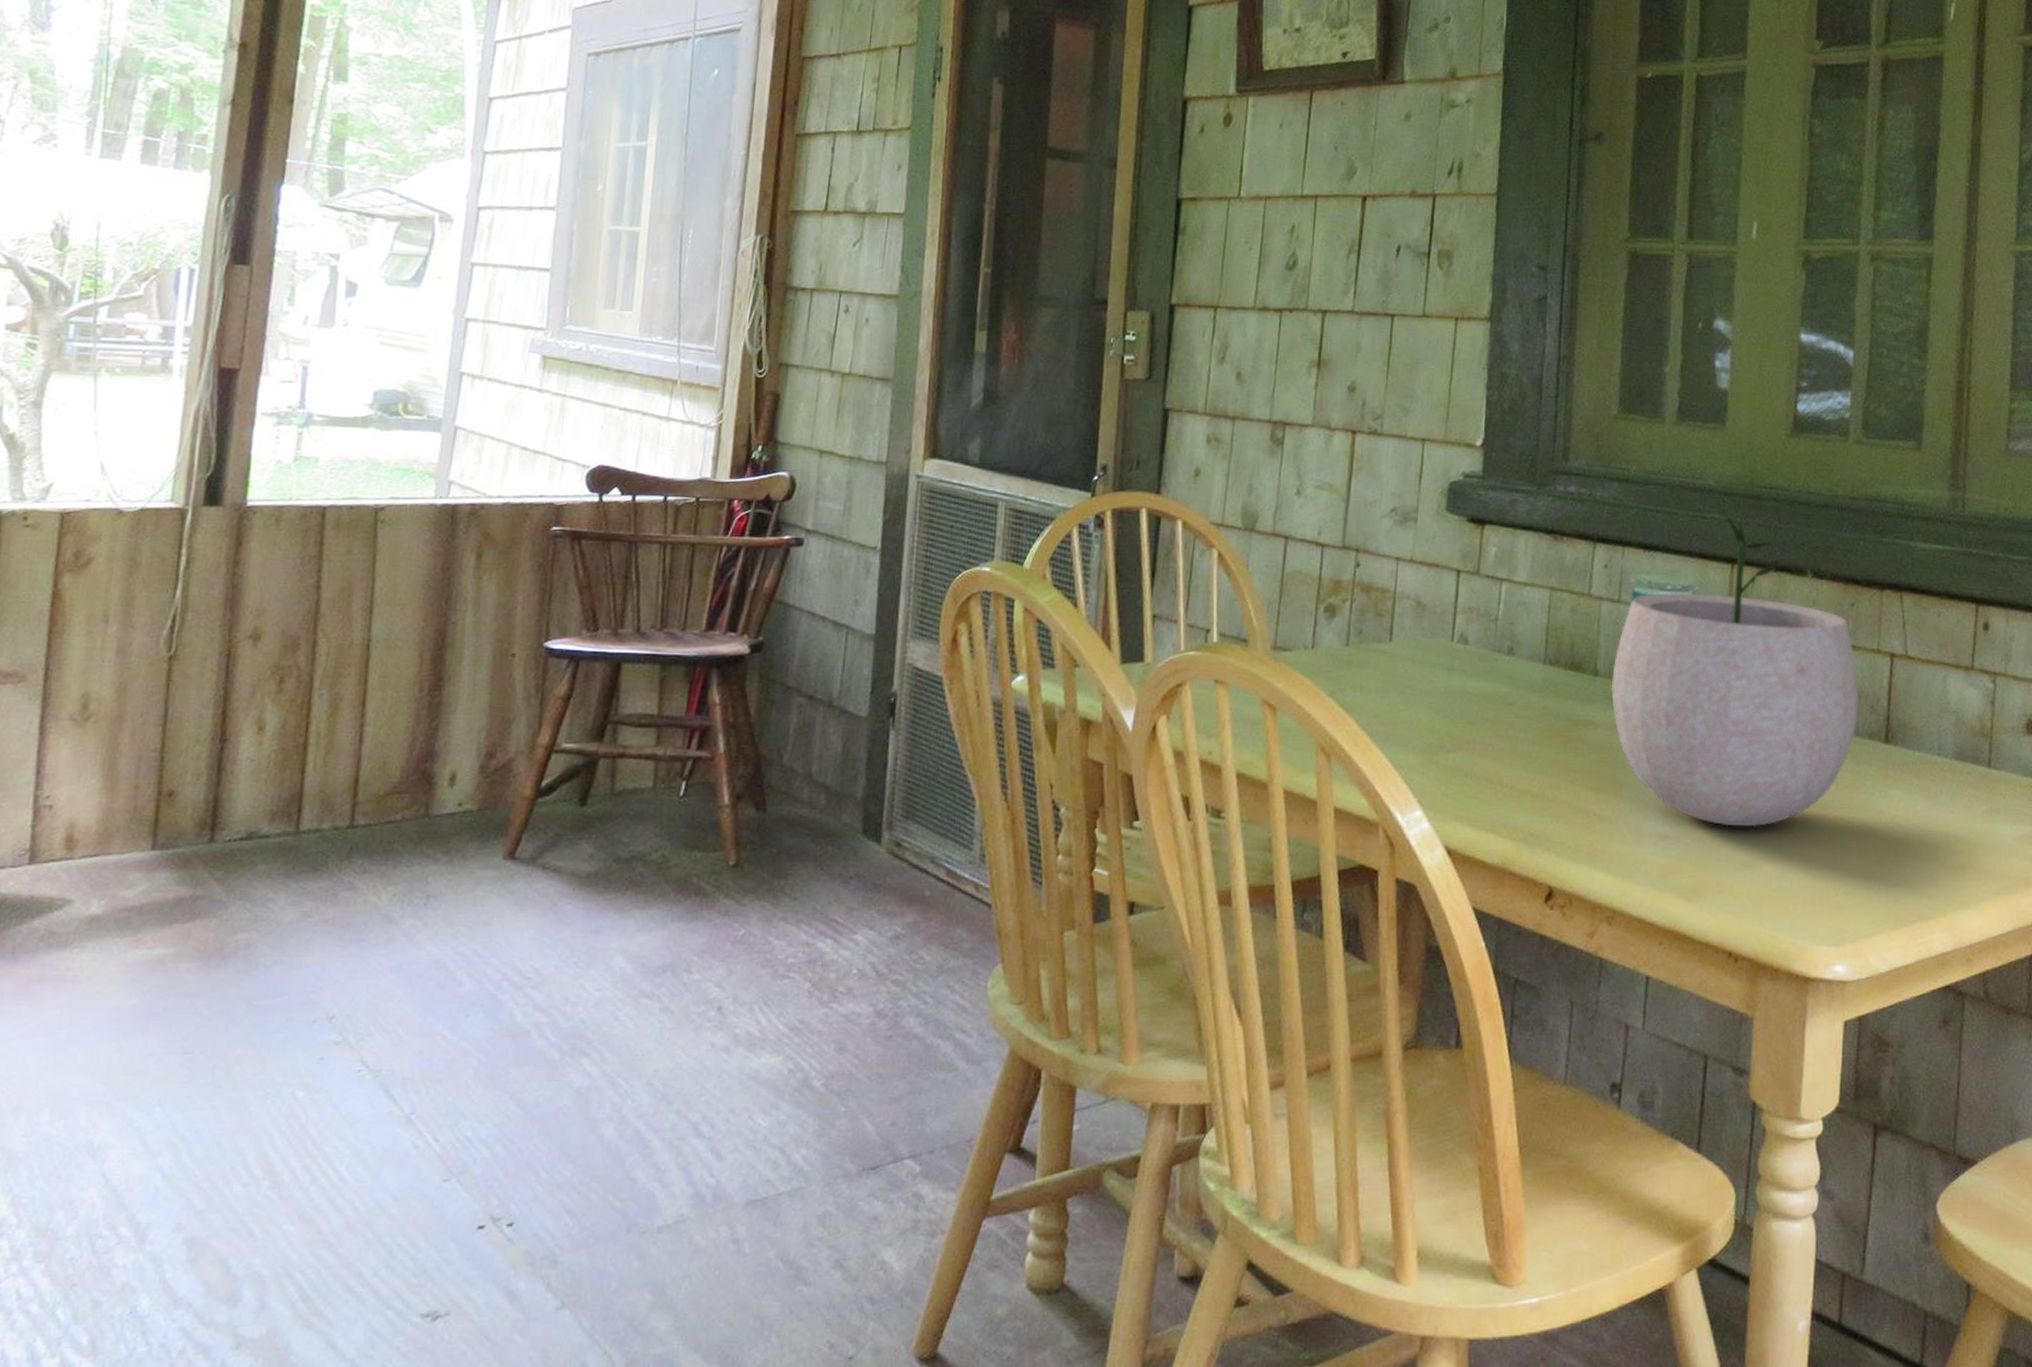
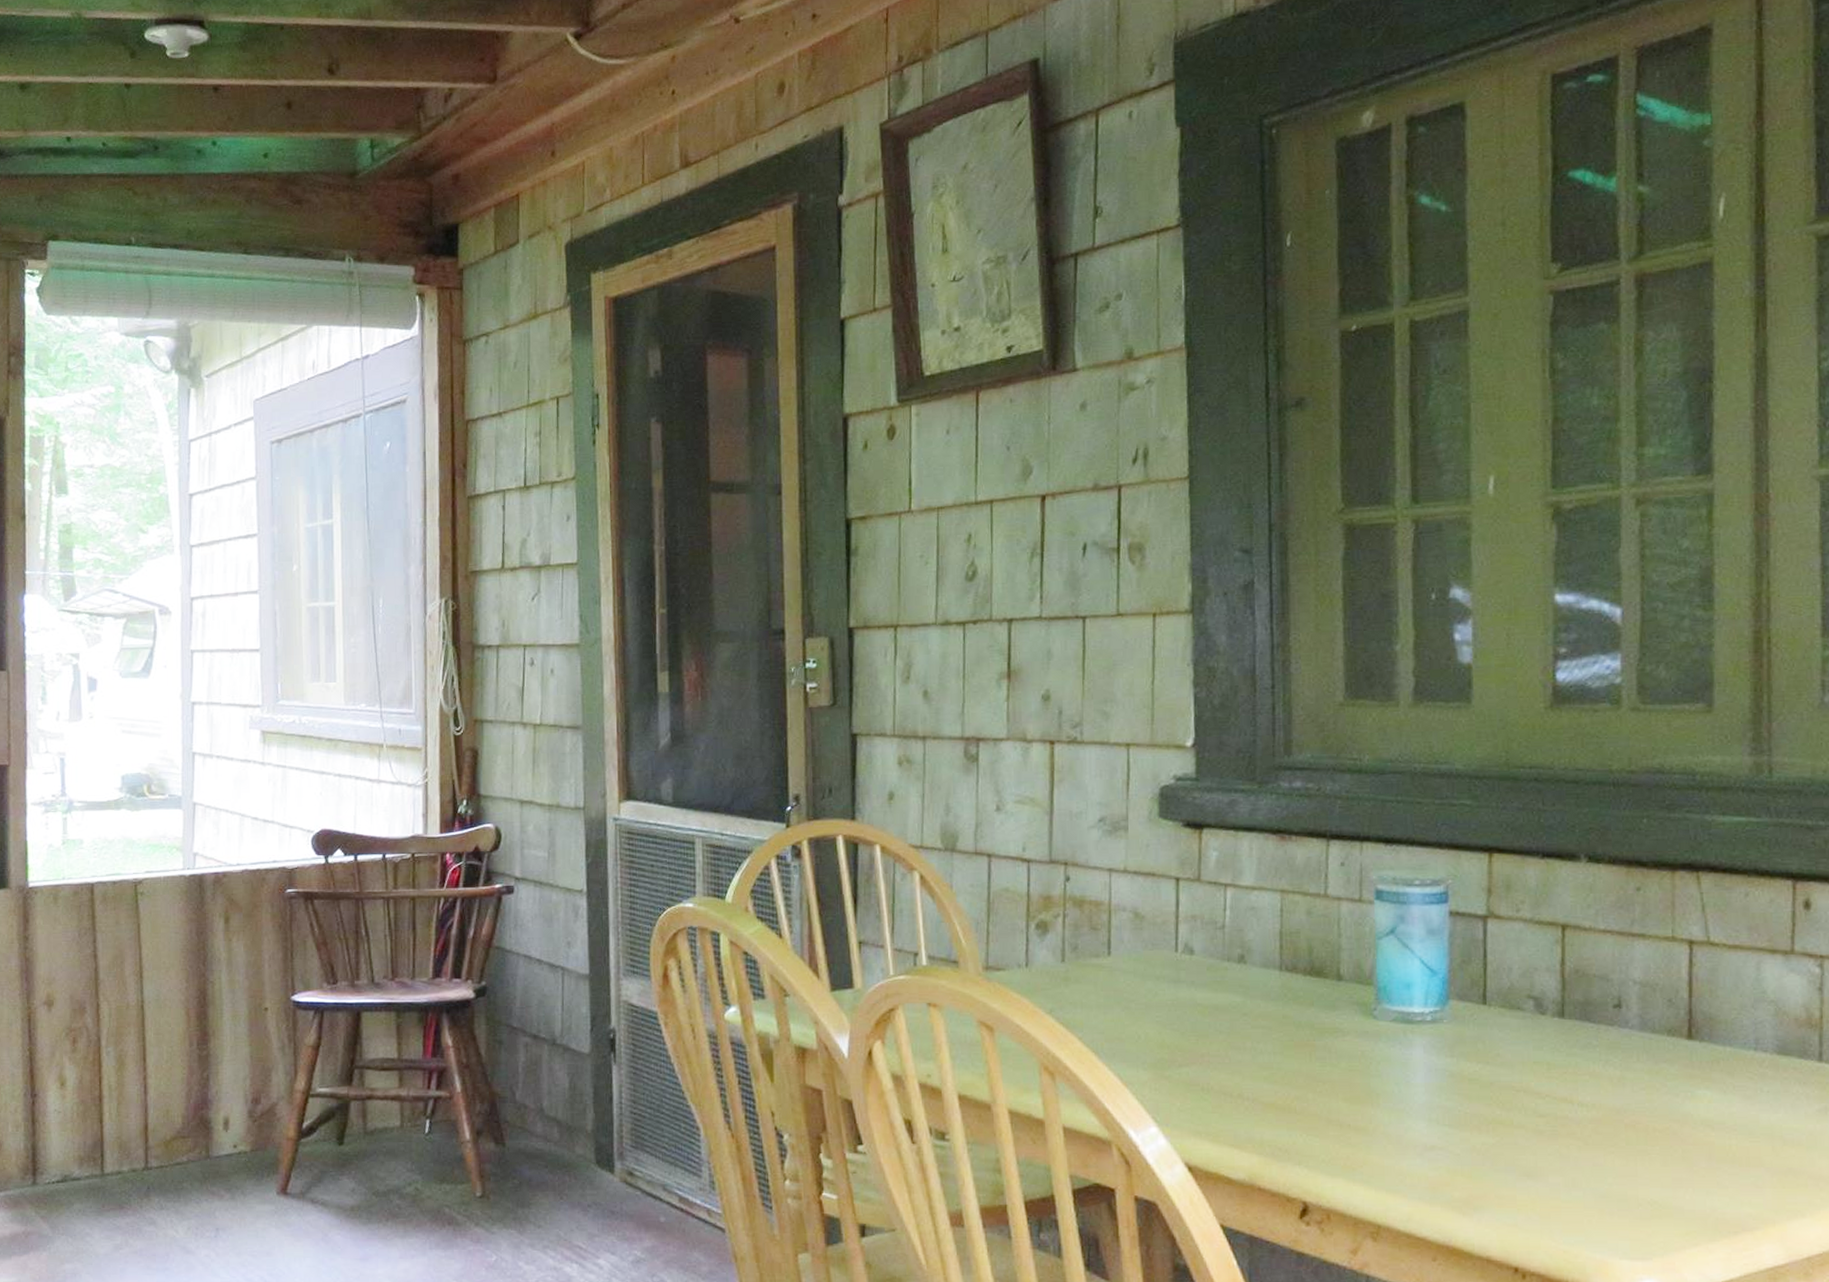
plant pot: present [1611,517,1859,827] -> none [1357,802,1654,1135]

